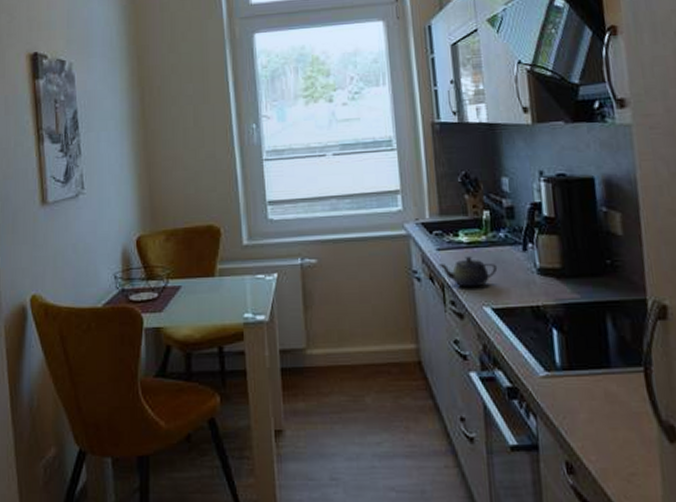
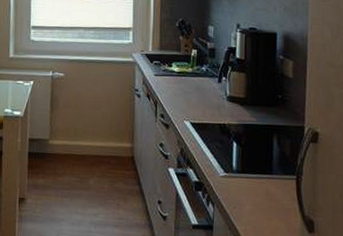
teapot: present [438,255,498,288] -> none [154,82,198,106]

